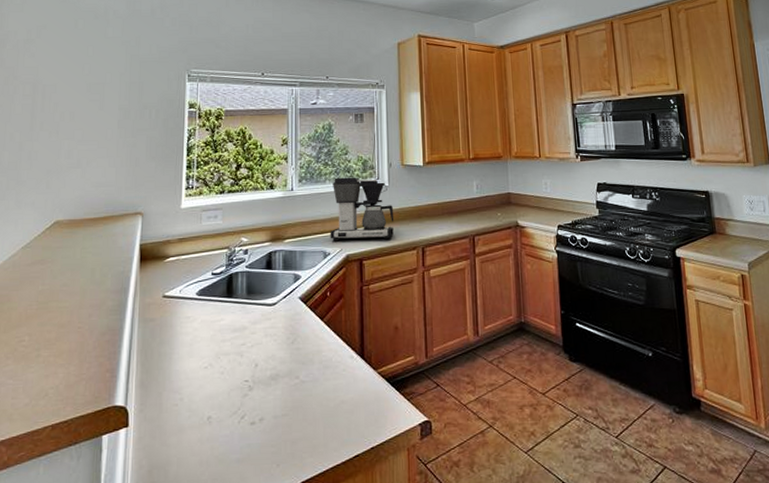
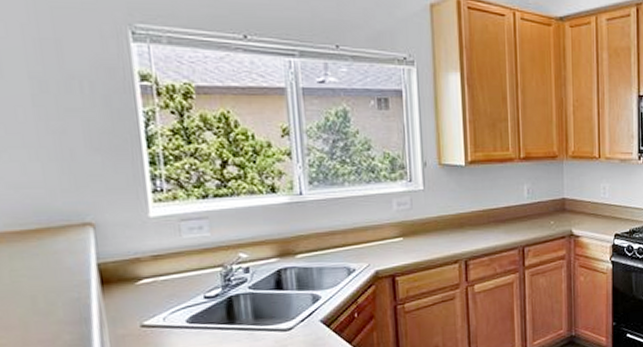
coffee maker: present [330,177,394,240] -> none [353,178,432,254]

